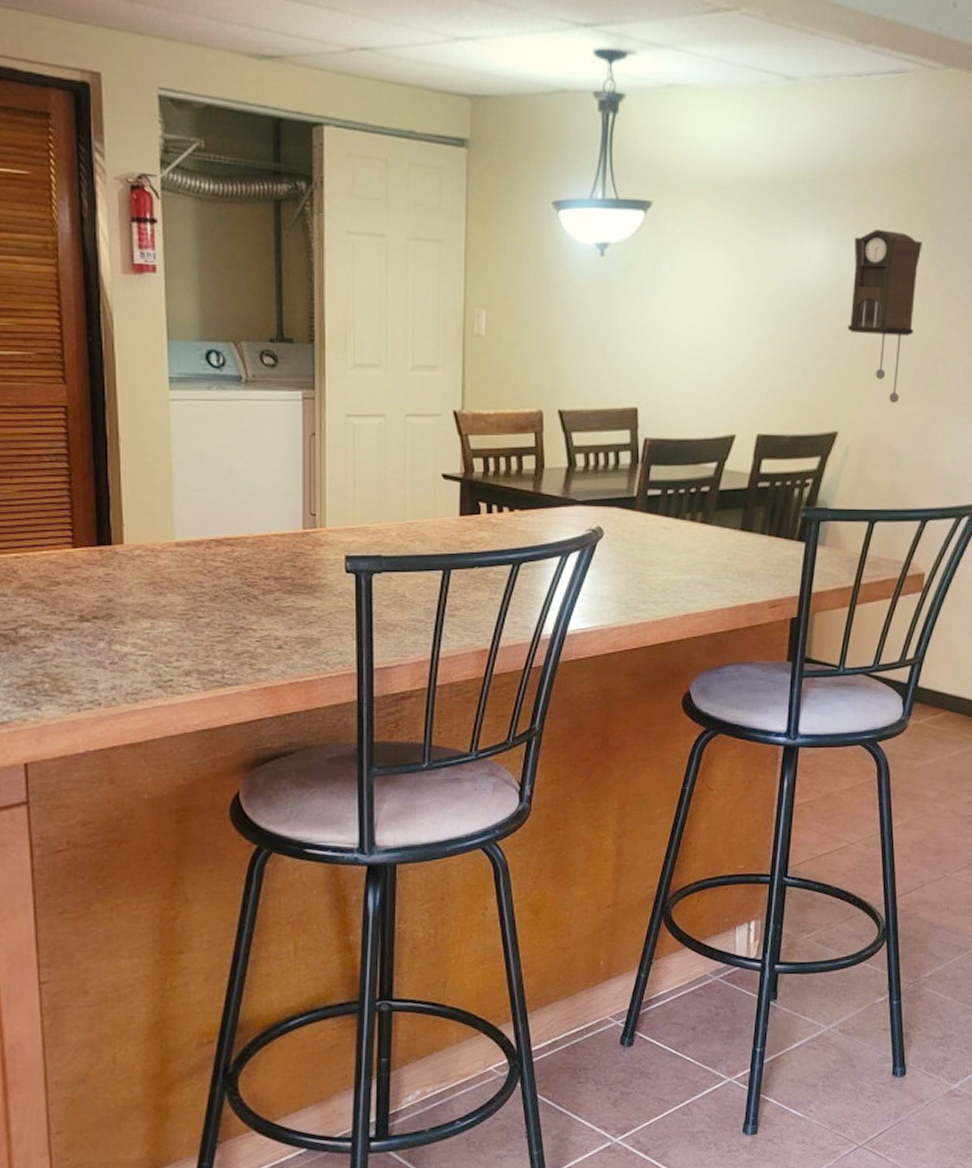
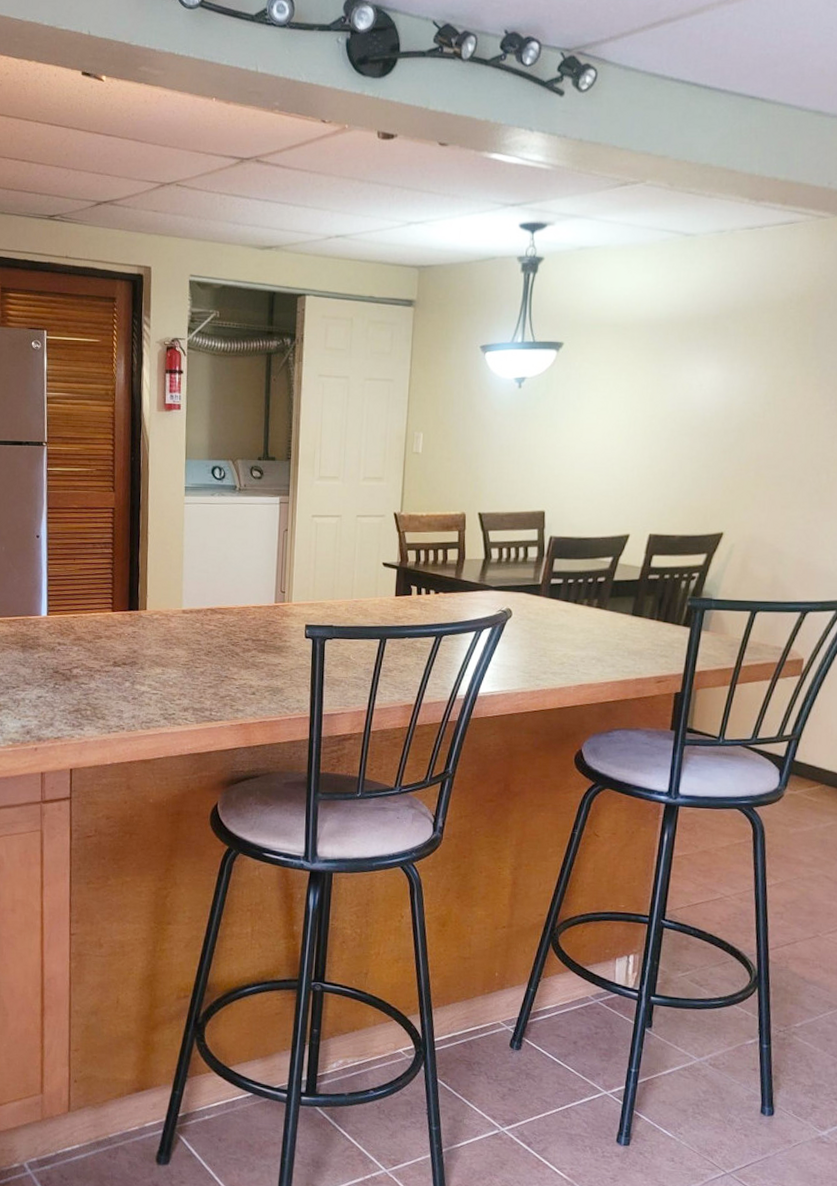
pendulum clock: present [847,230,922,403] -> none [734,358,809,508]

